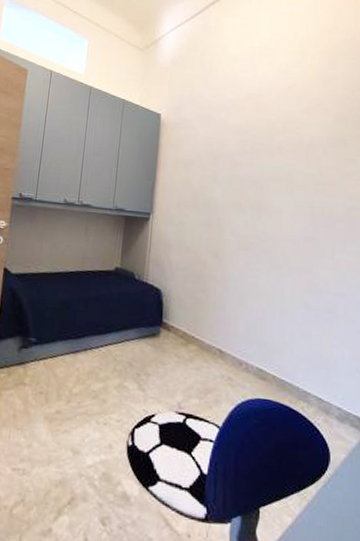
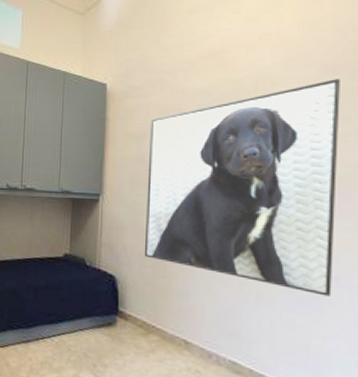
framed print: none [187,127,348,310] -> present [144,79,340,296]

